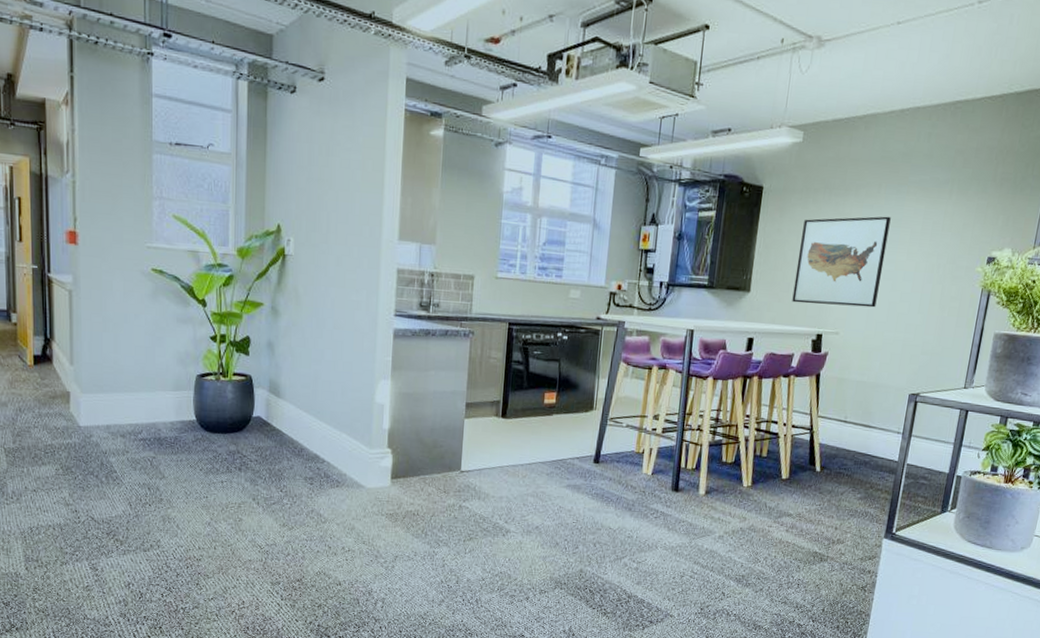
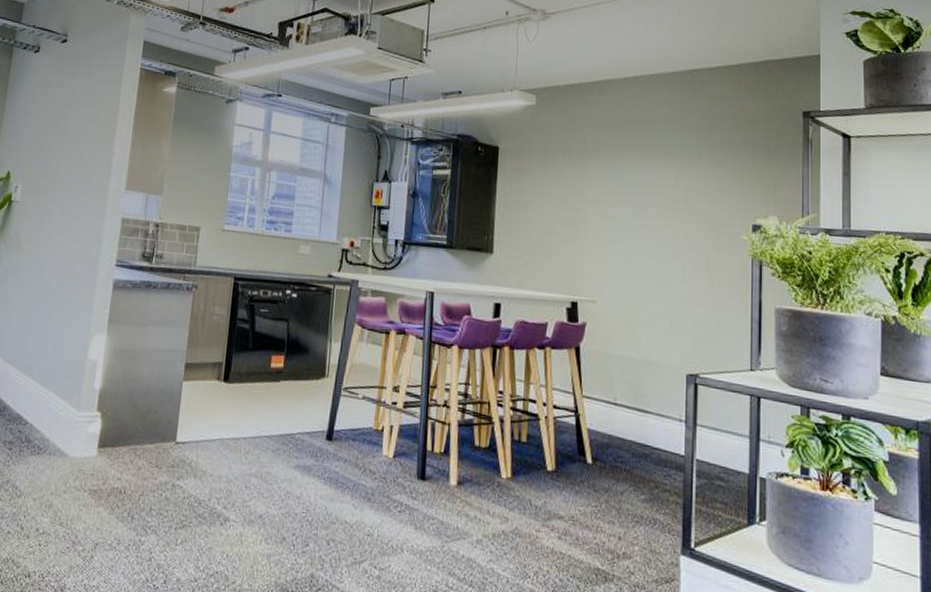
wall art: present [792,216,891,308] -> none [540,179,639,275]

